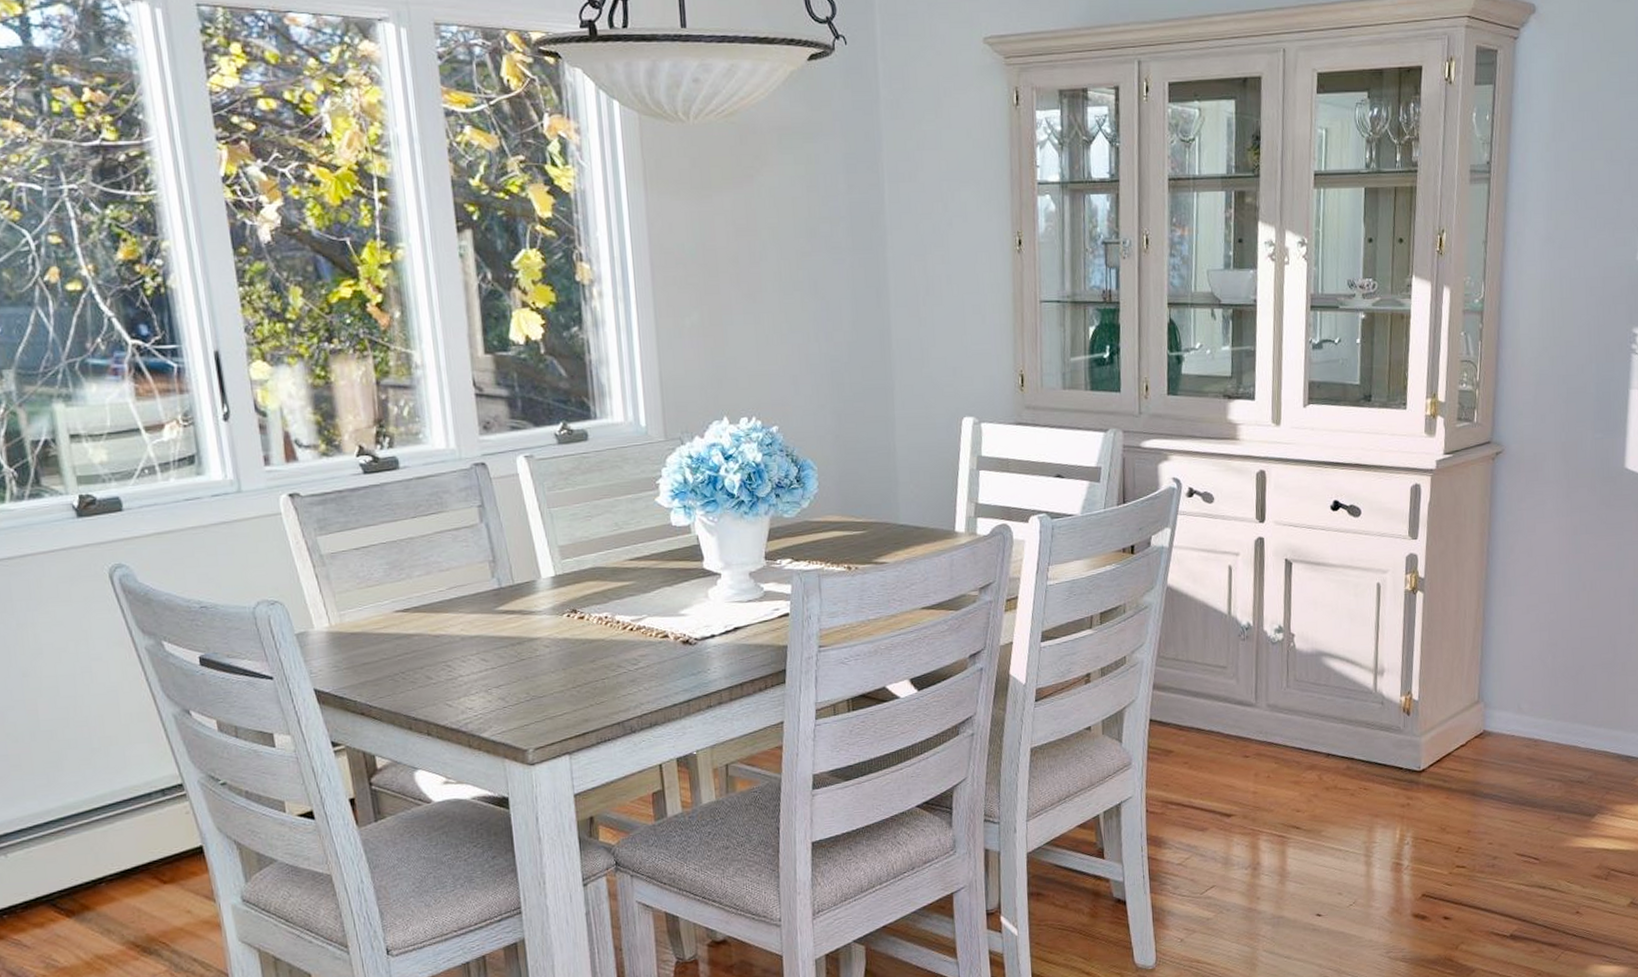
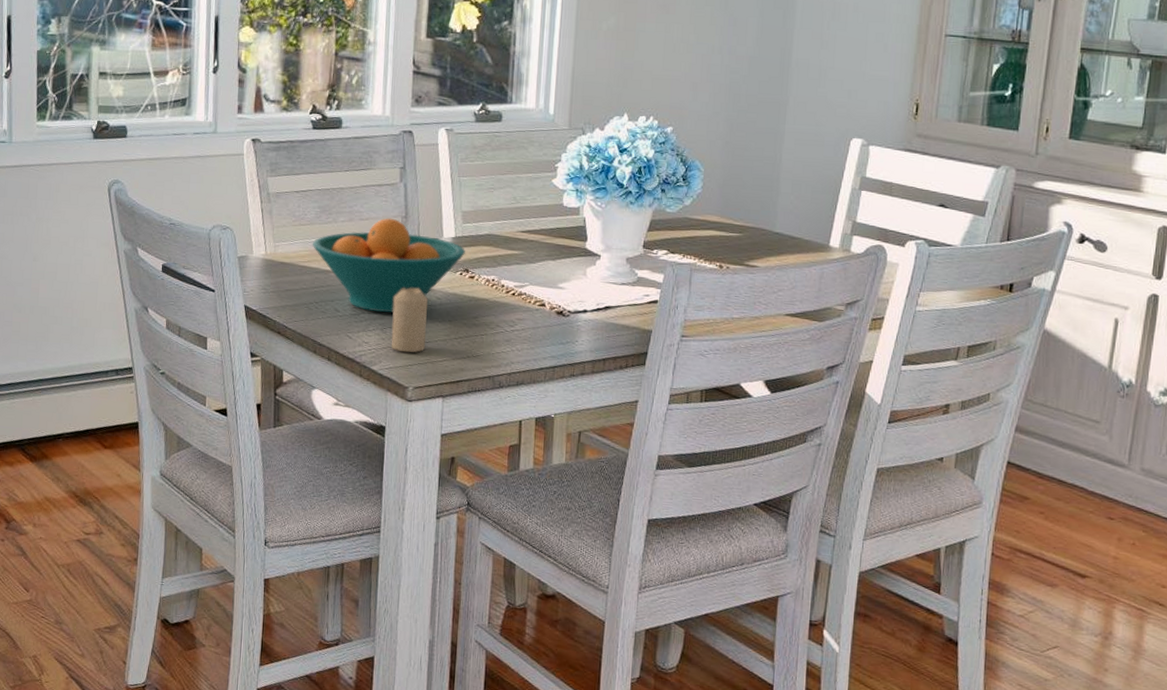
fruit bowl: none [385,564,570,673] -> present [312,218,465,313]
candle: none [494,638,540,713] -> present [391,287,428,353]

